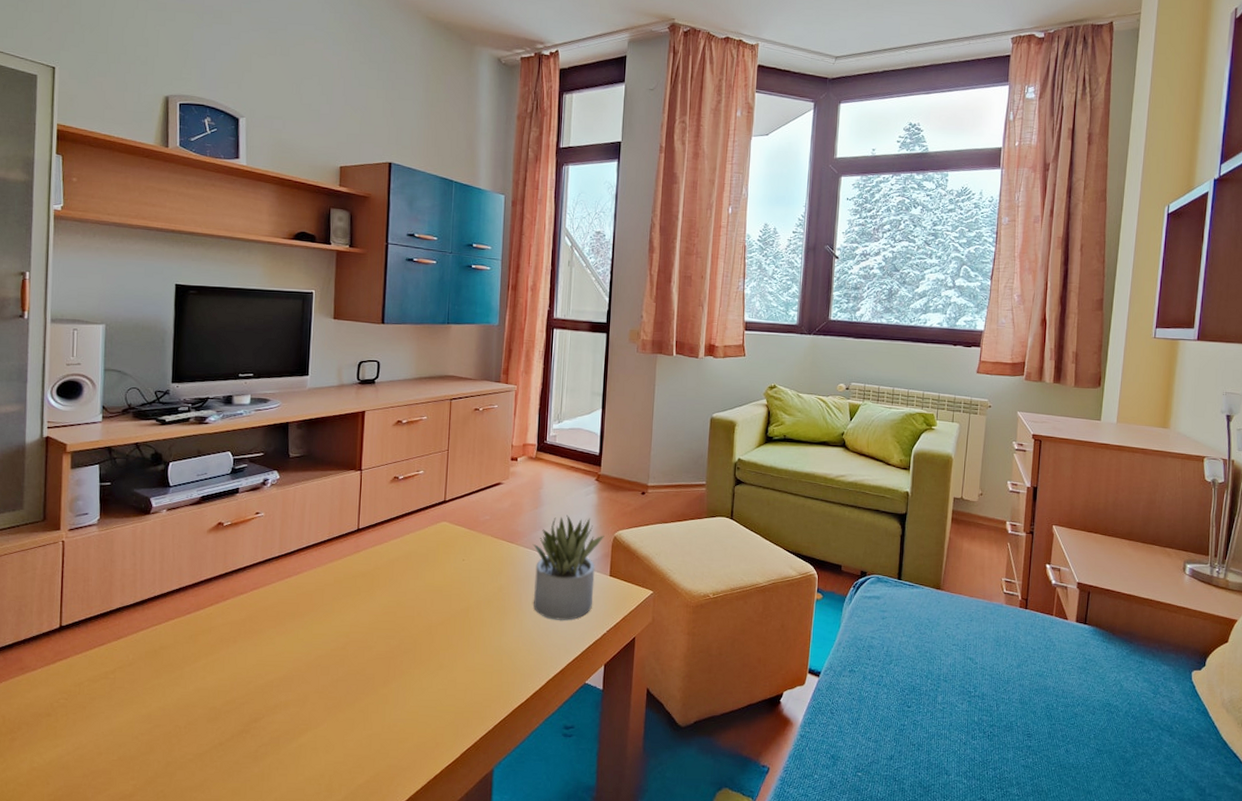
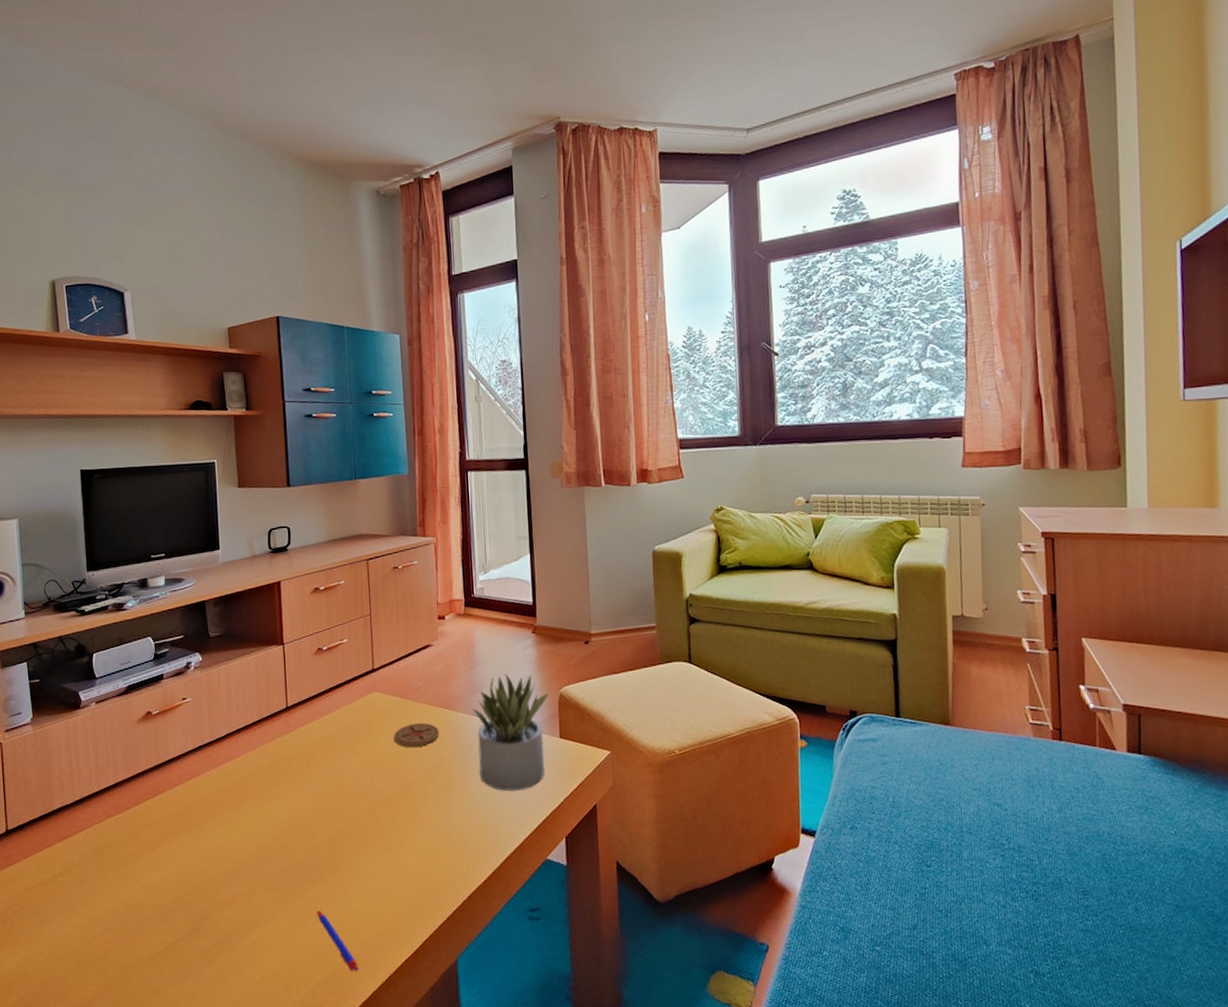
pen: none [366,719,400,777] -> present [317,910,358,972]
coaster: none [457,553,500,575] -> present [393,723,439,747]

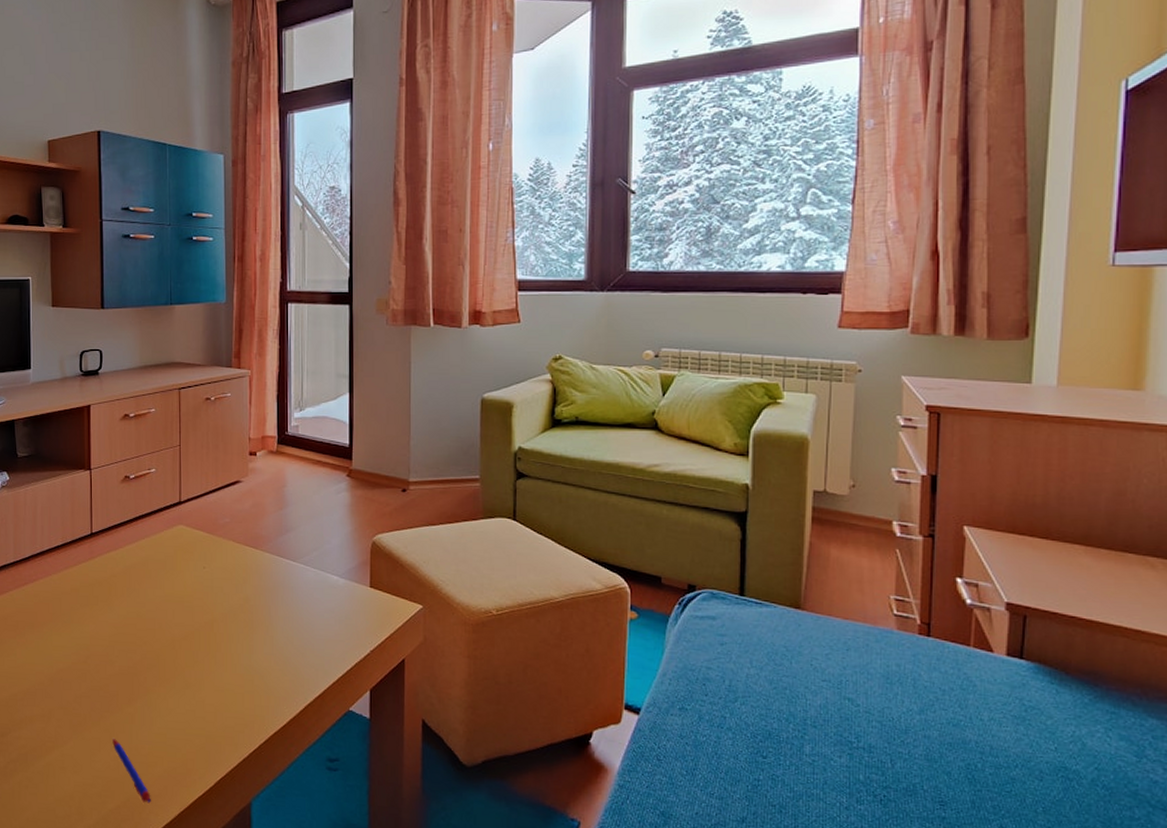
coaster: present [393,723,439,747] -> none [197,560,244,584]
succulent plant: present [471,673,549,791] -> none [279,516,361,638]

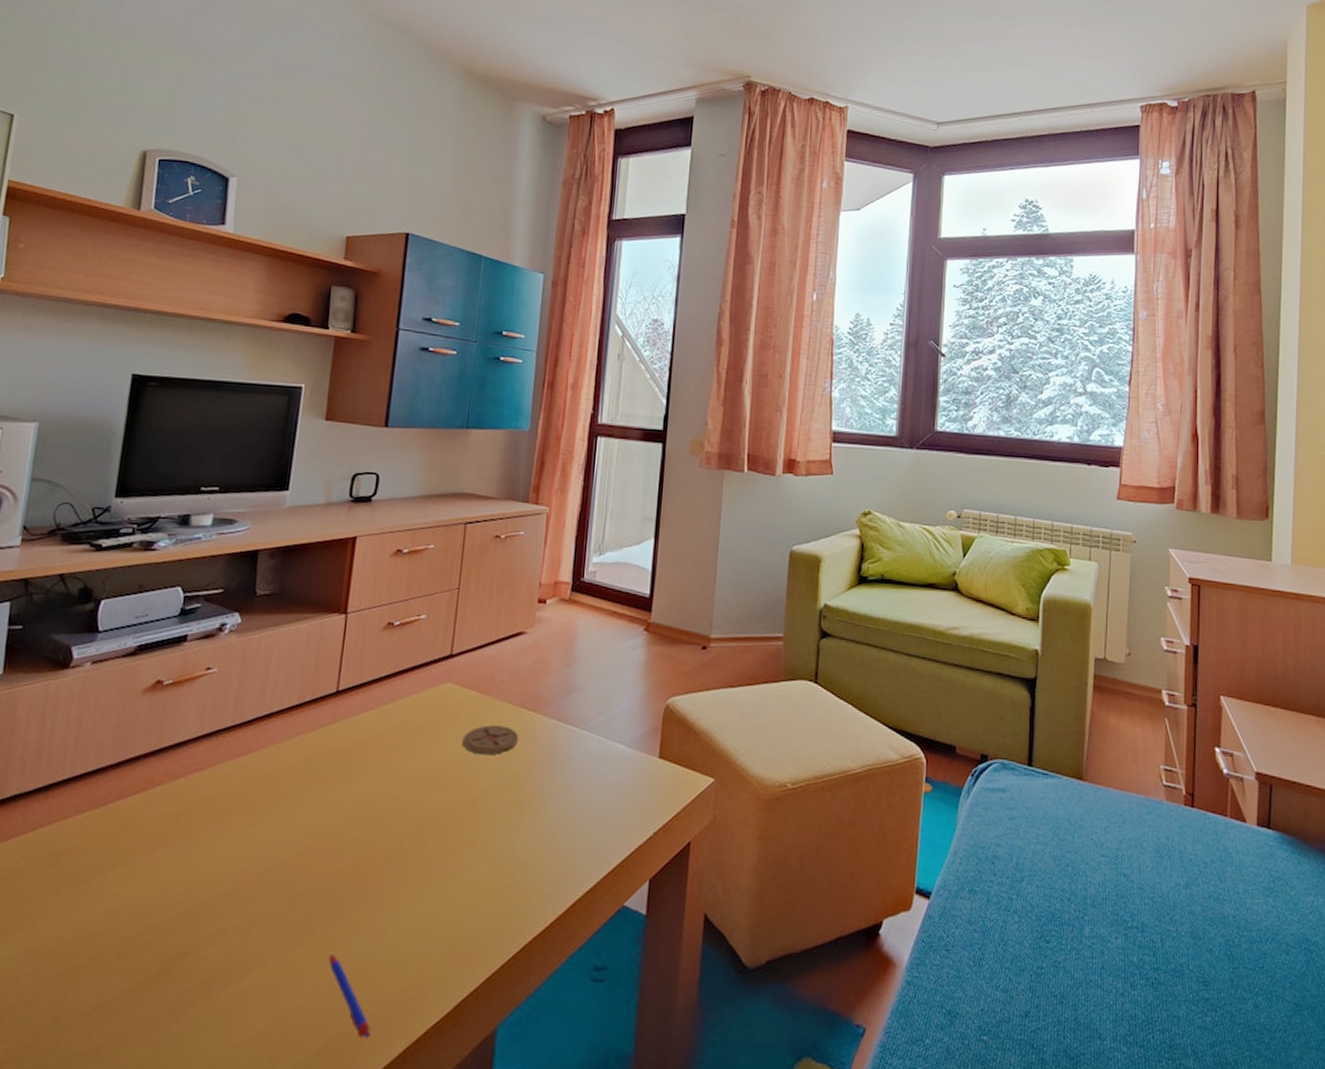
coaster: none [197,560,244,584] -> present [462,725,518,754]

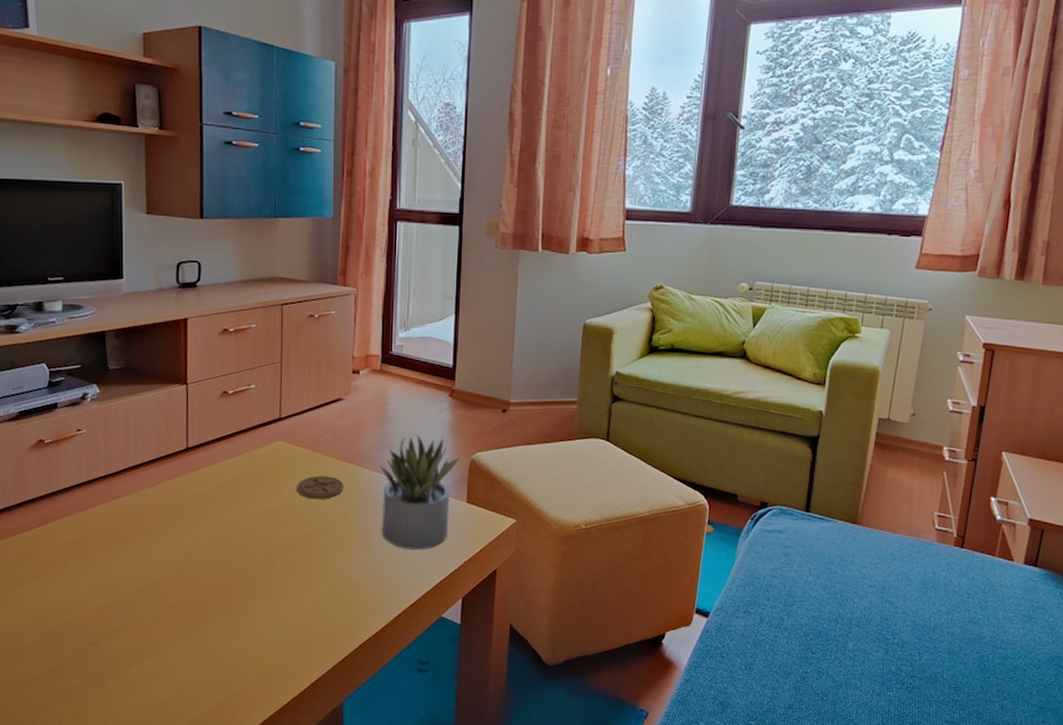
pen: present [329,954,370,1039] -> none [206,646,245,706]
succulent plant: none [559,675,654,818] -> present [379,434,460,550]

